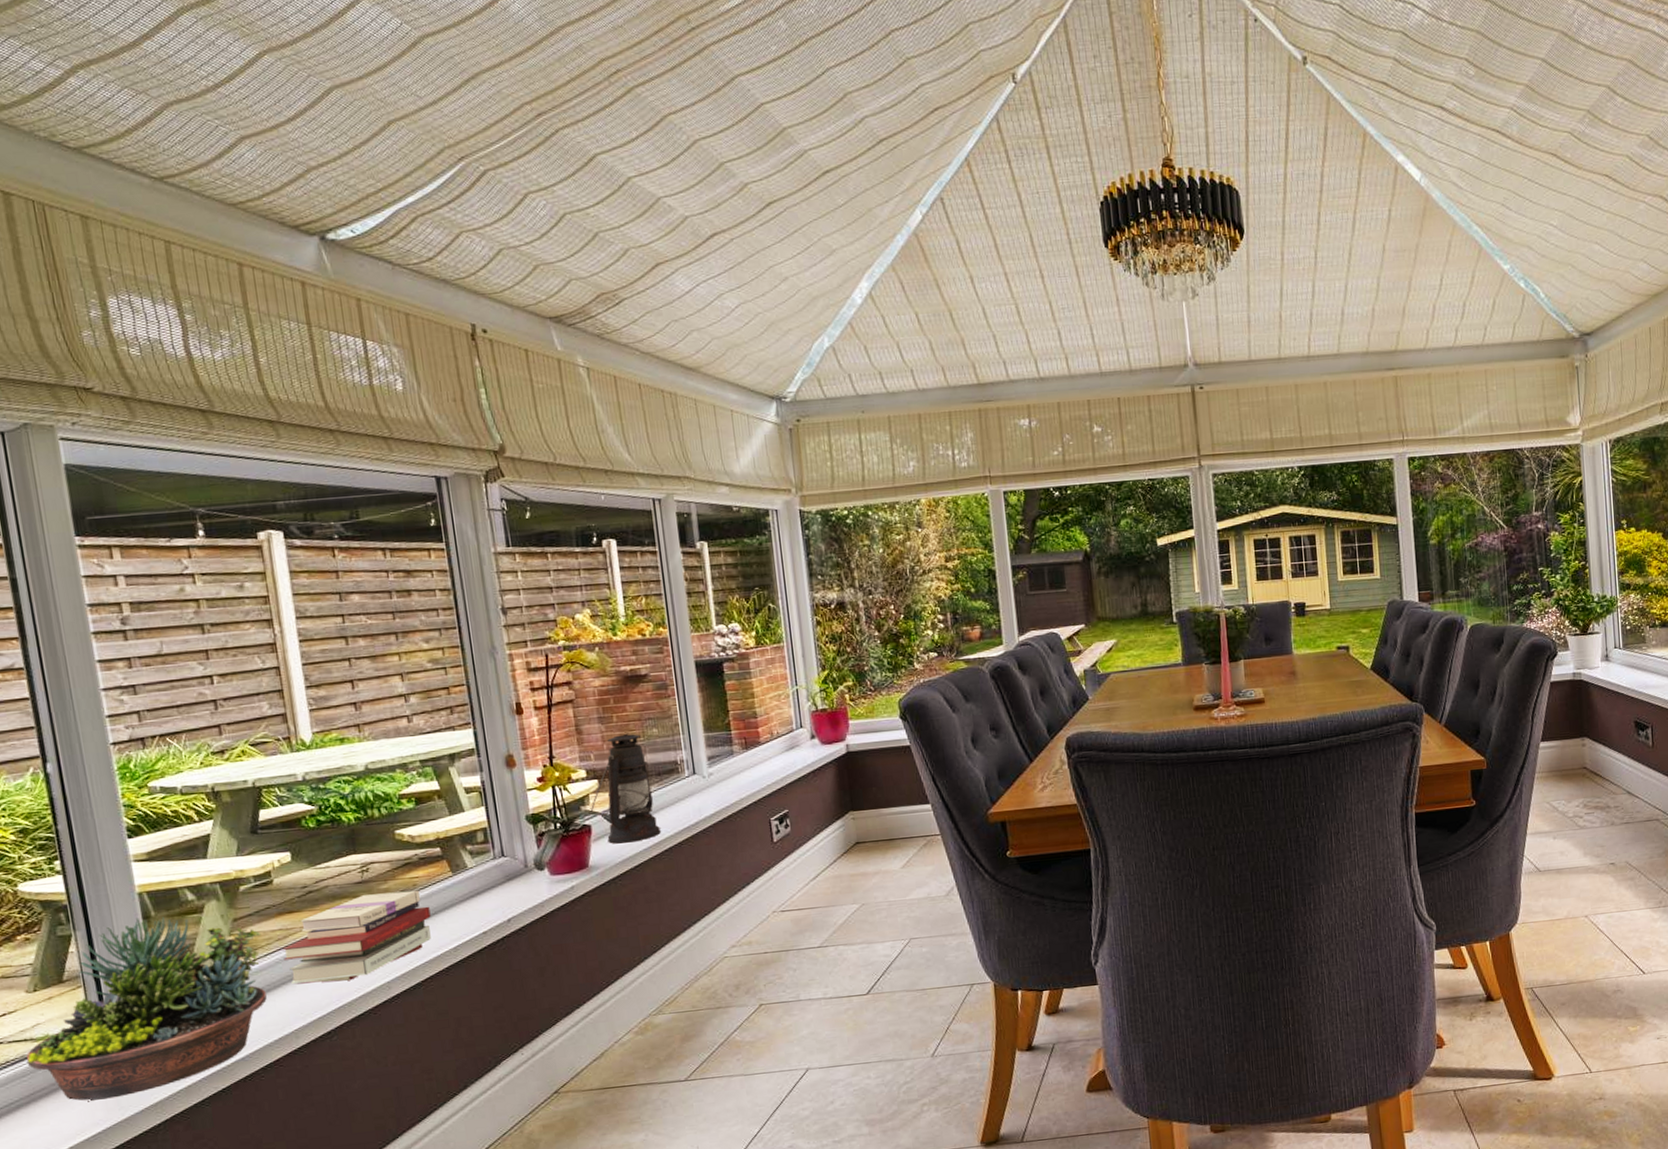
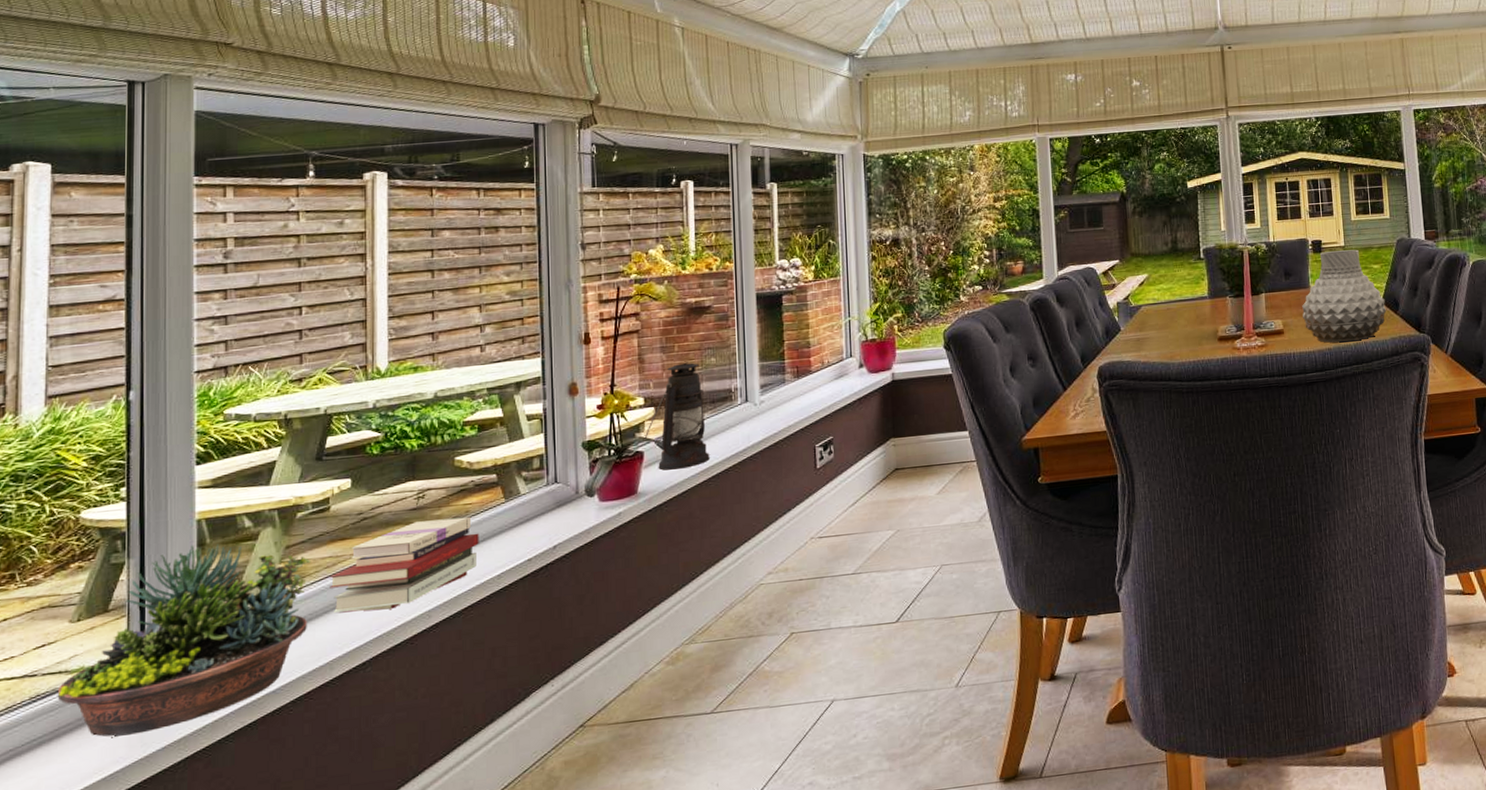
vase: none [1284,612,1376,713] -> present [1302,249,1386,343]

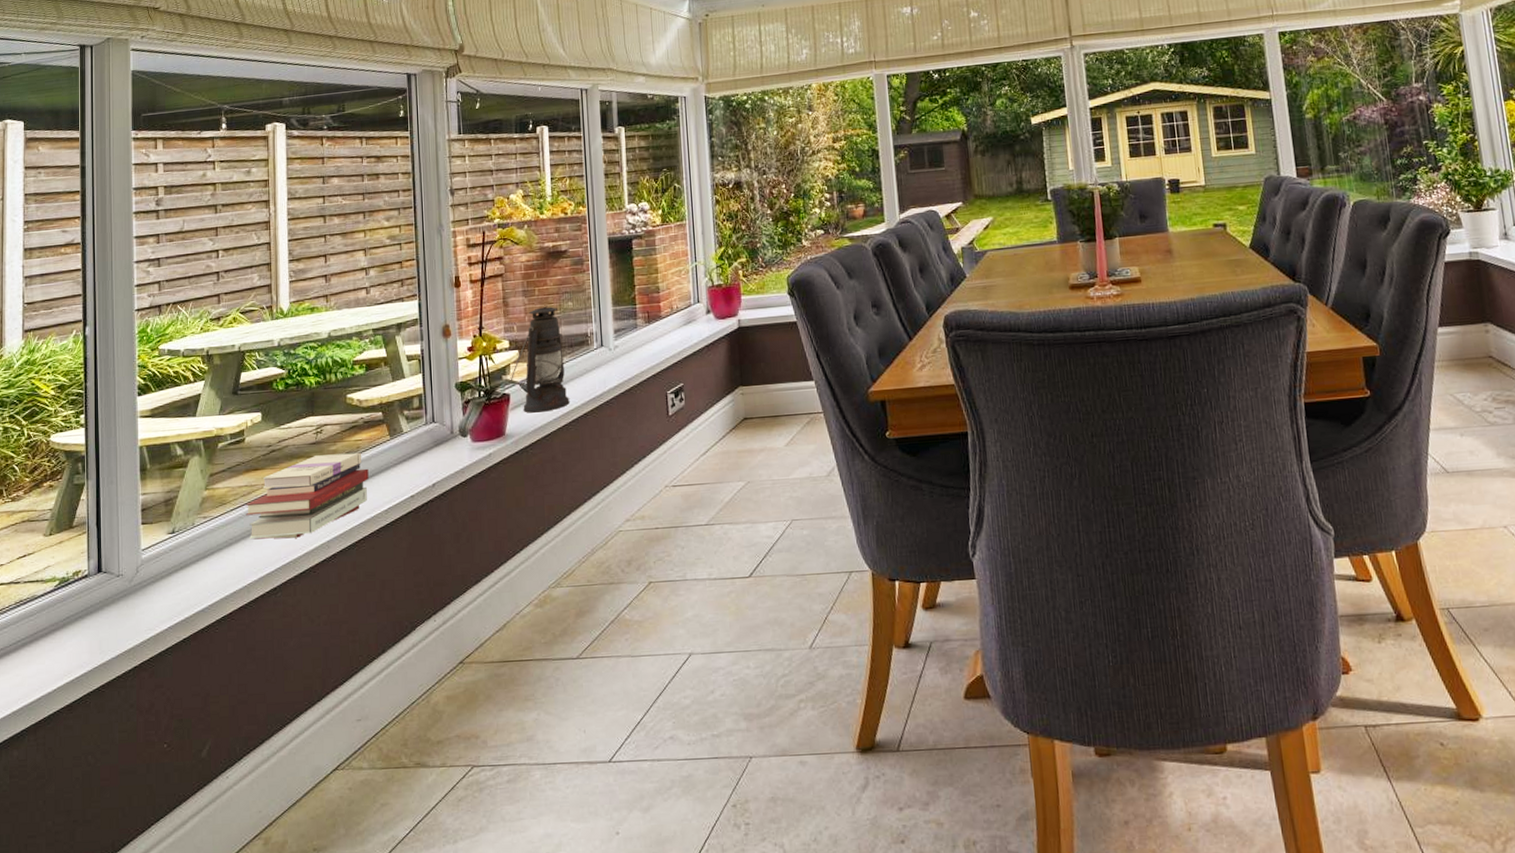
succulent planter: present [57,544,311,738] -> none [35,469,230,643]
vase: present [1302,249,1386,343] -> none [1160,189,1255,293]

